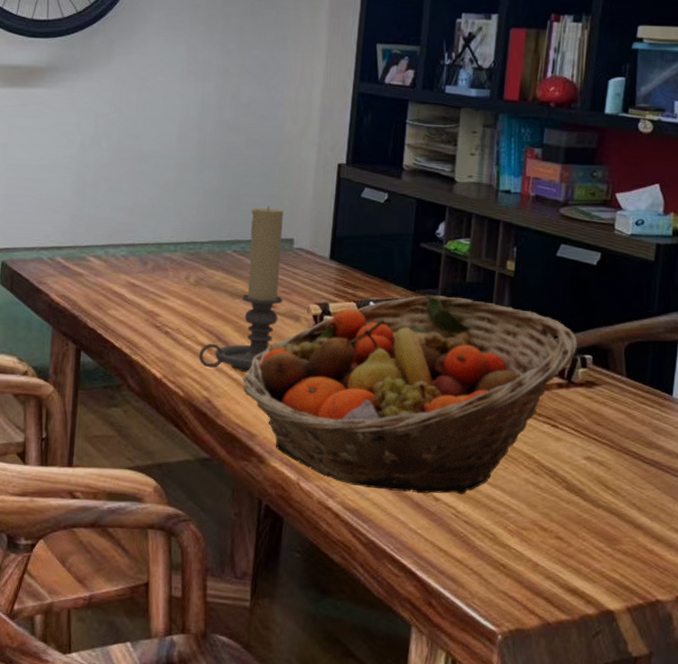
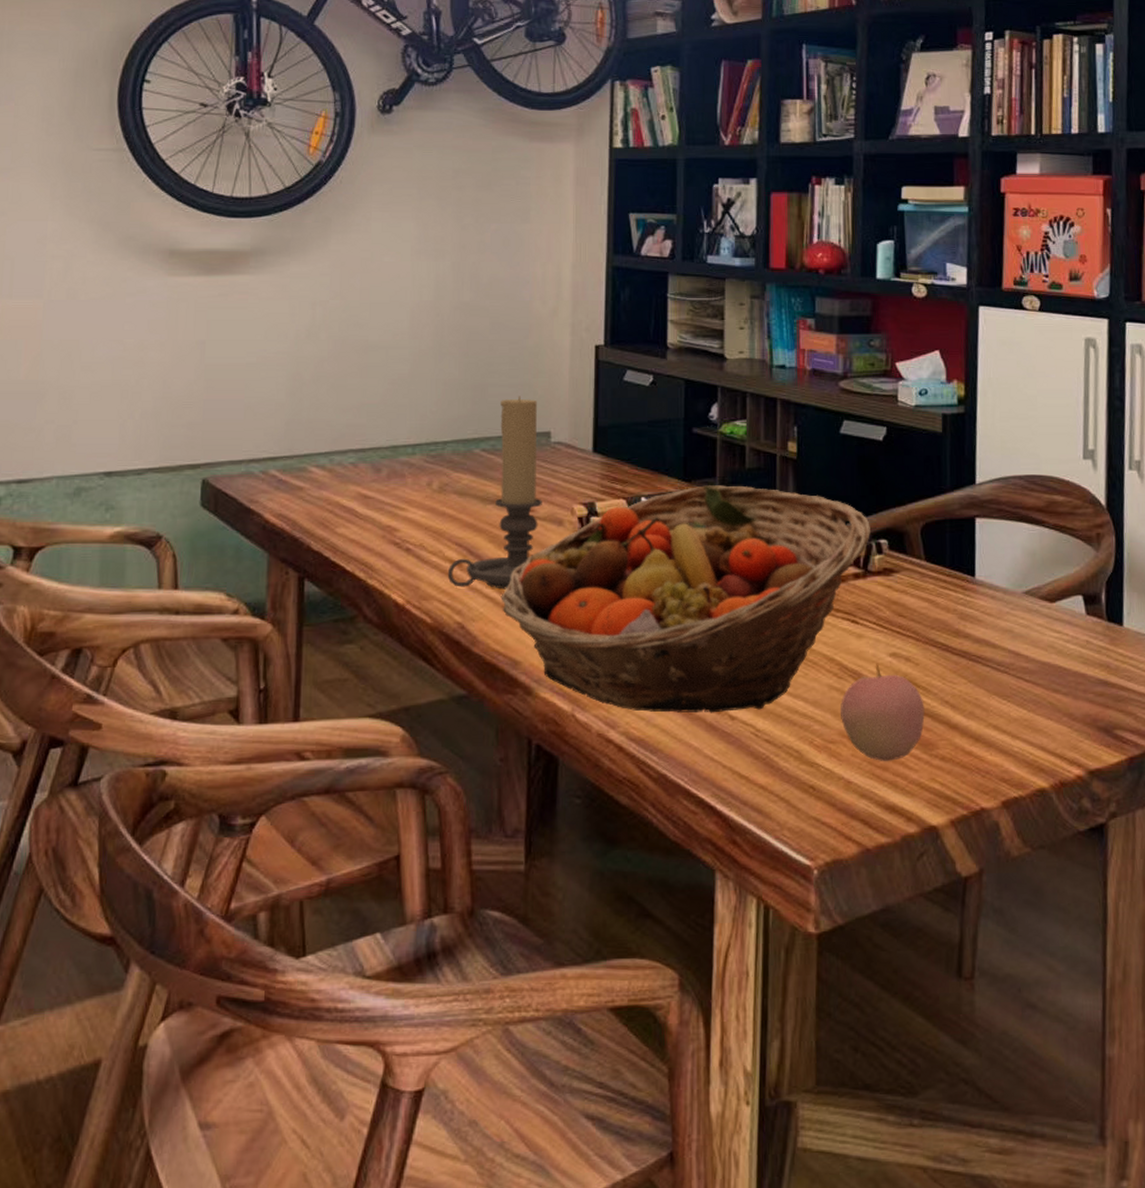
apple: none [534,464,613,551] -> present [841,663,925,761]

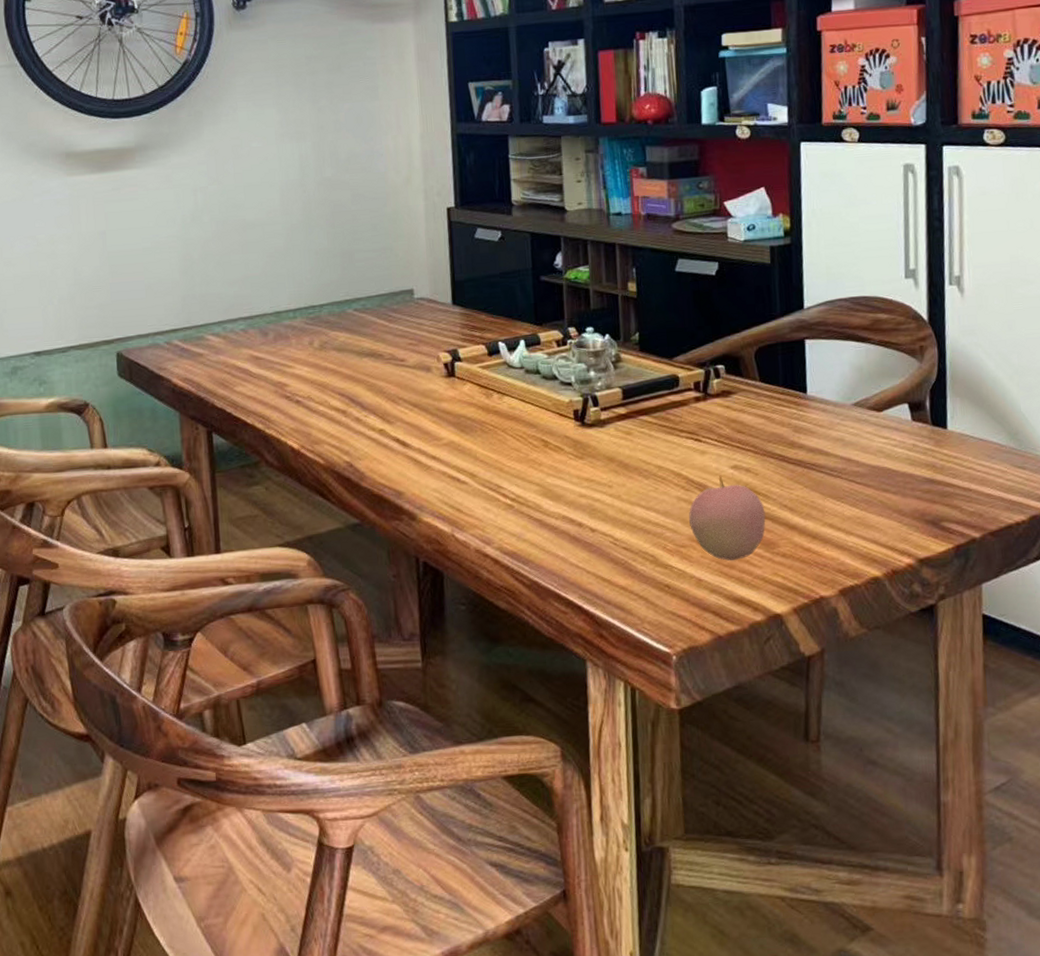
candle holder: present [447,396,542,590] -> none [333,259,411,432]
fruit basket: present [501,485,872,713] -> none [382,325,709,529]

